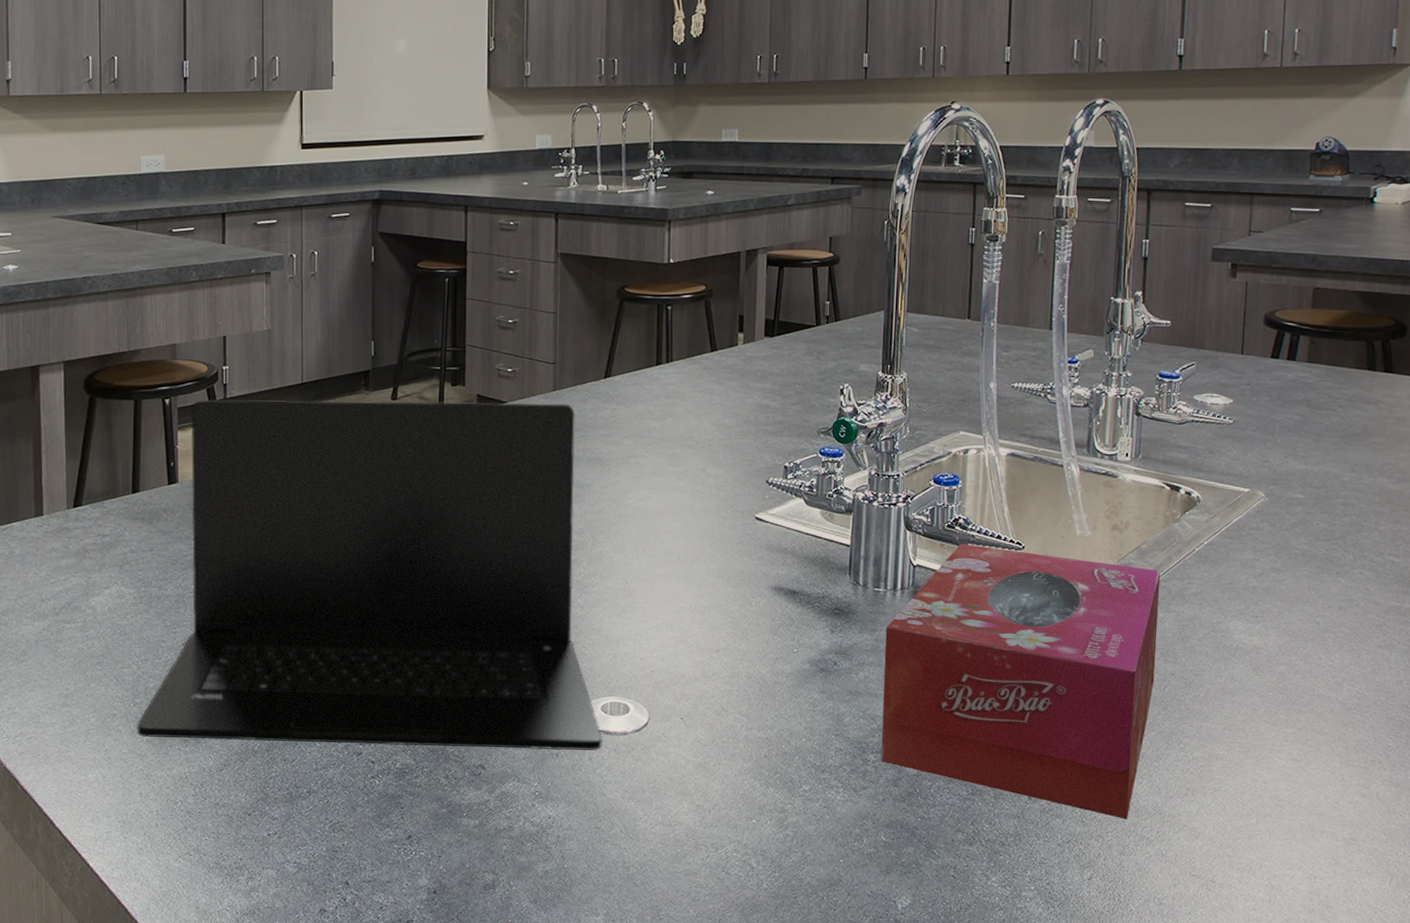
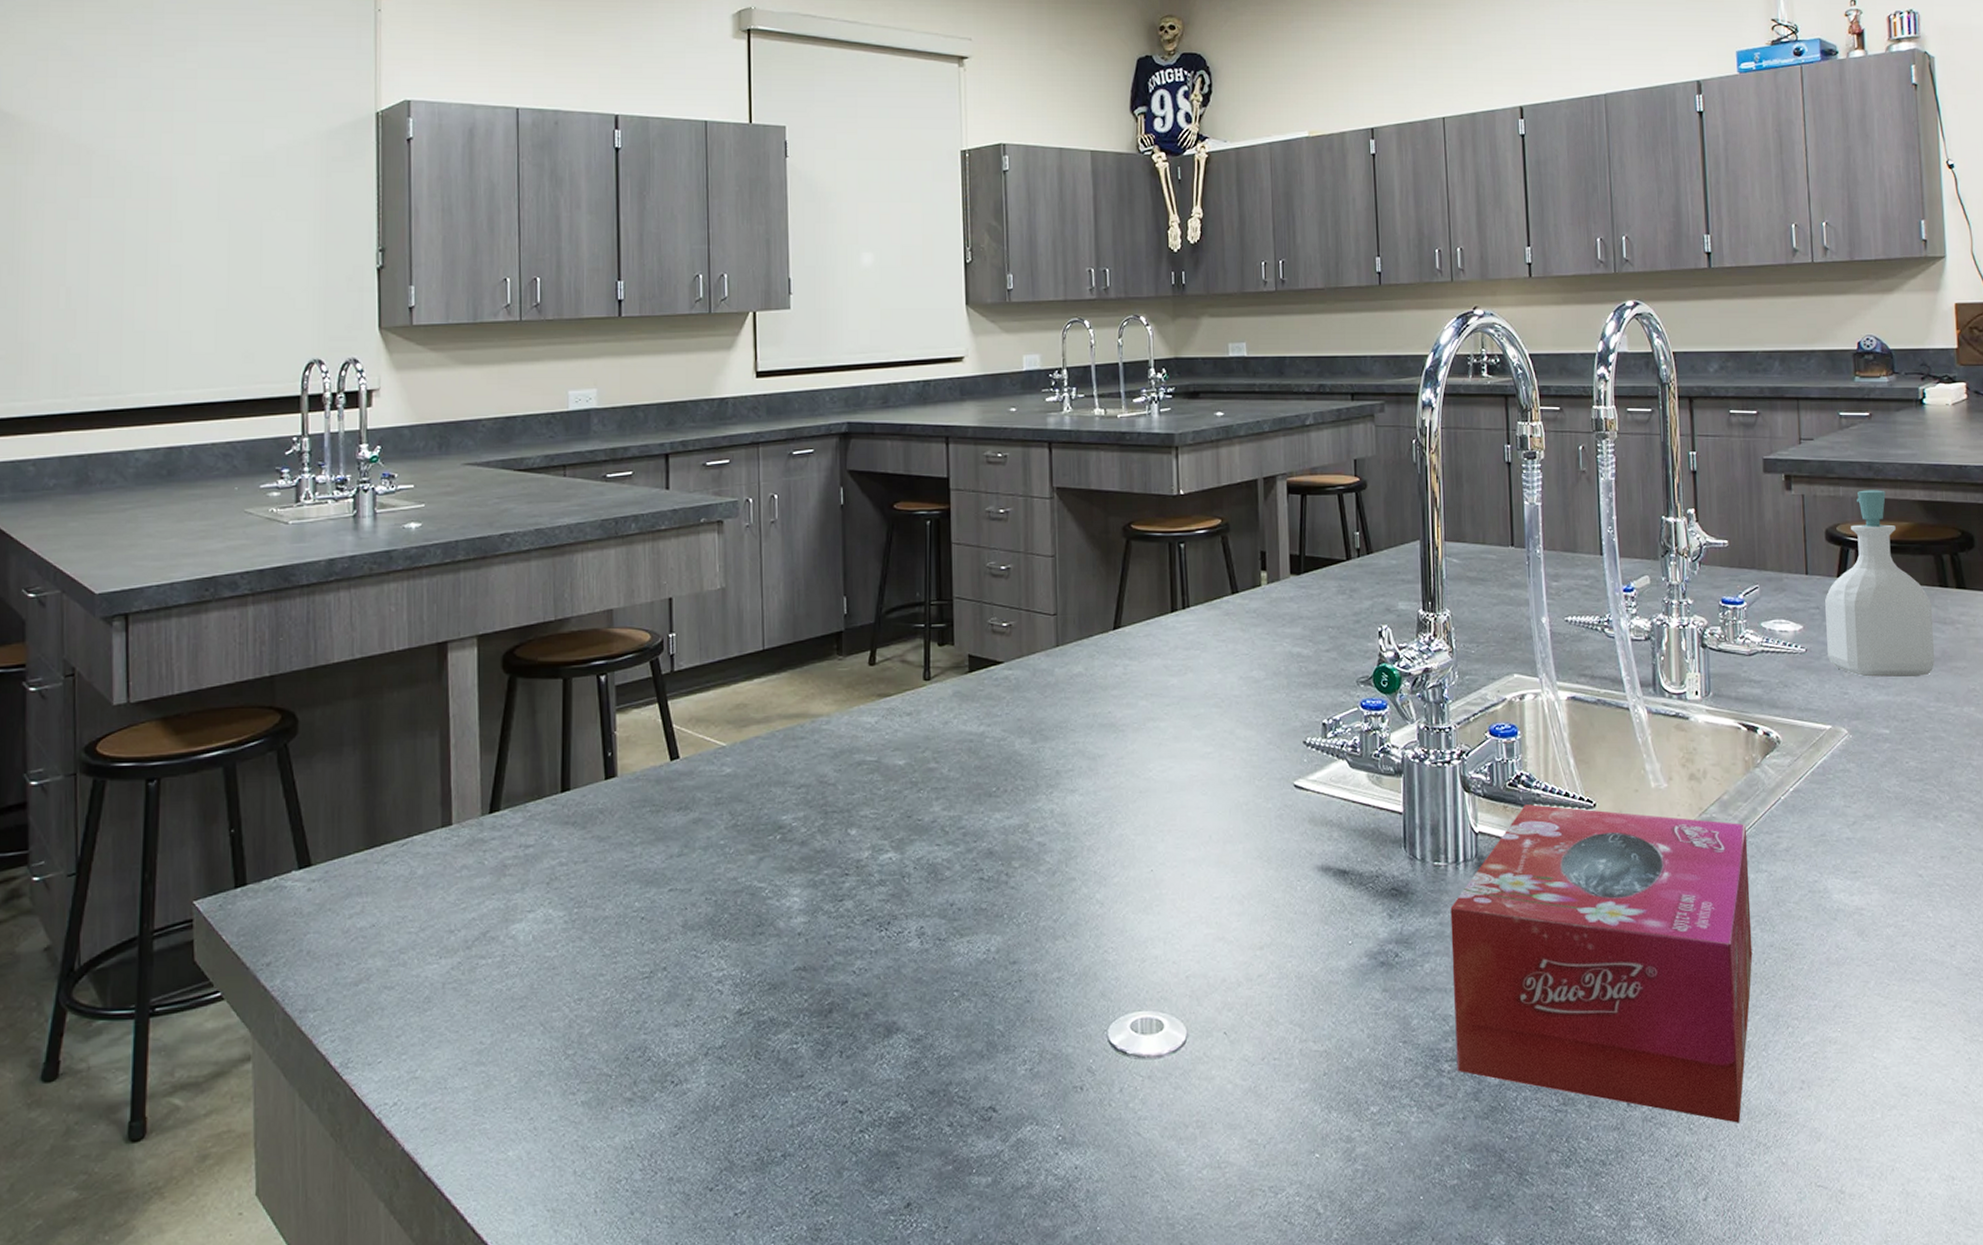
laptop: present [137,400,602,751] -> none [569,661,1134,1099]
soap bottle: none [1254,280,1358,450] -> present [1824,490,1934,678]

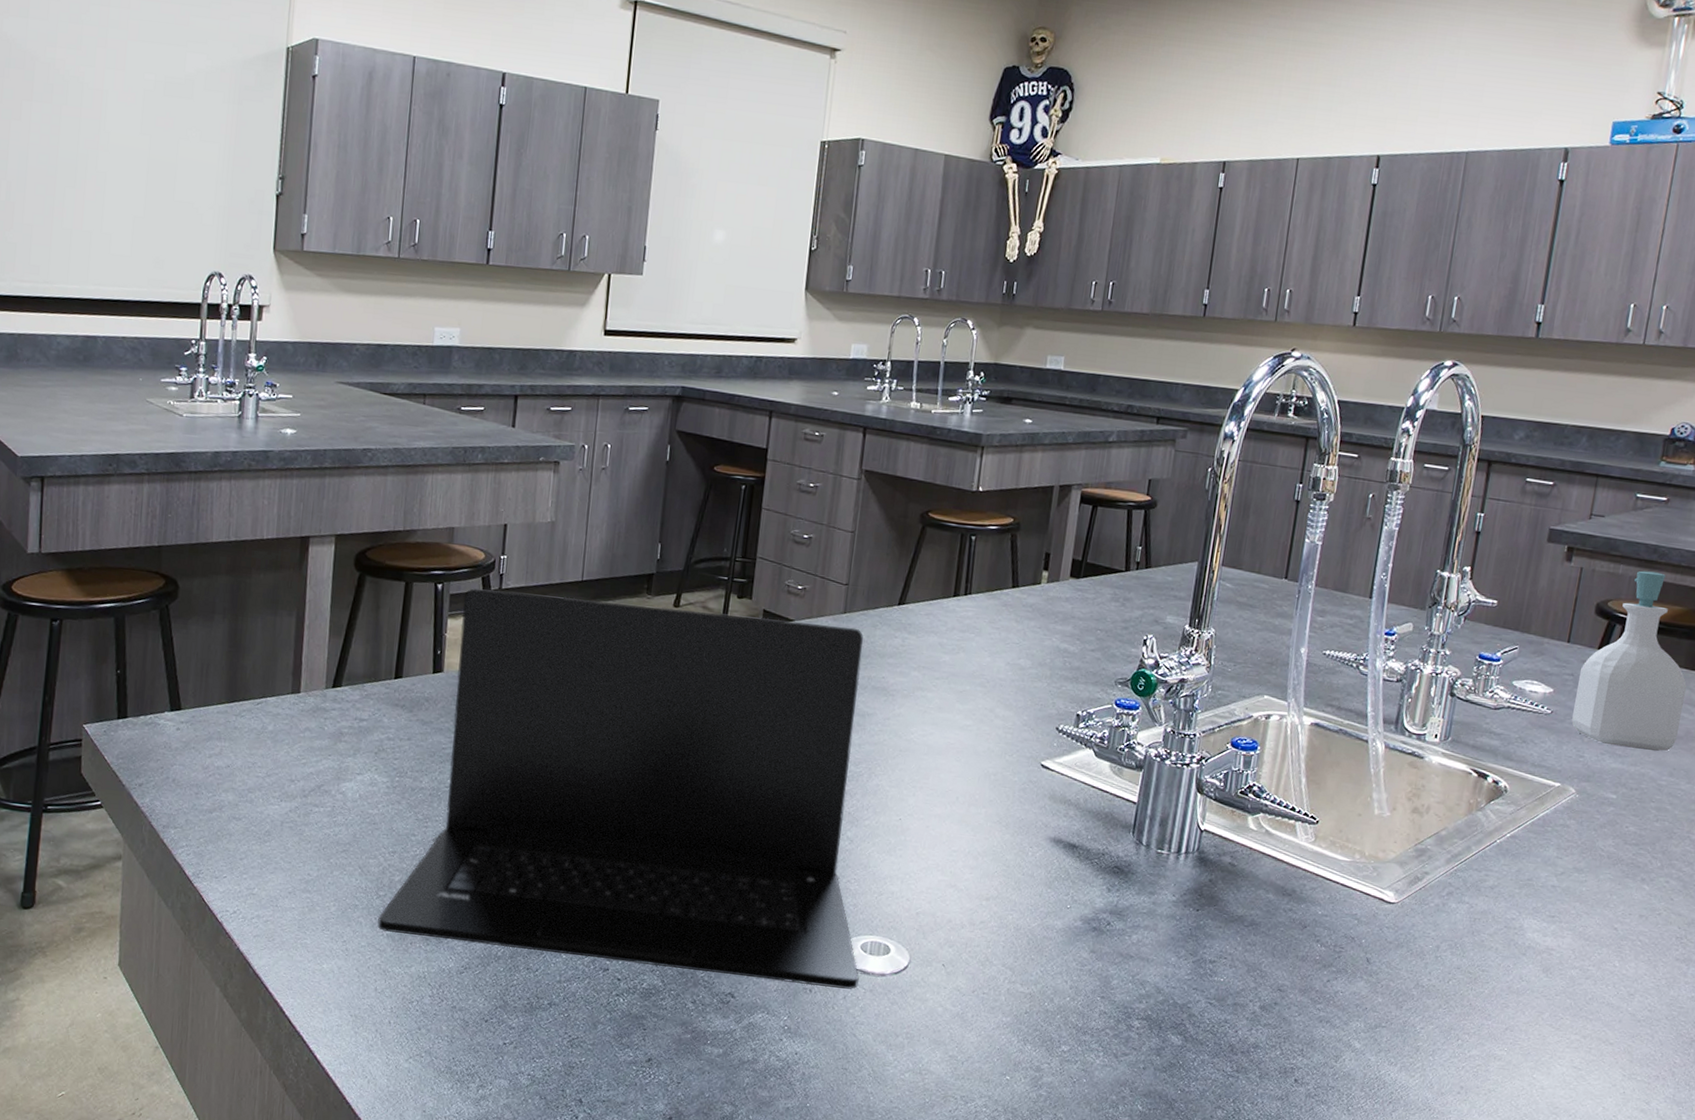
laptop: none [569,661,1134,1099] -> present [377,588,863,989]
tissue box: present [1450,804,1753,1123] -> none [1145,812,1458,1112]

